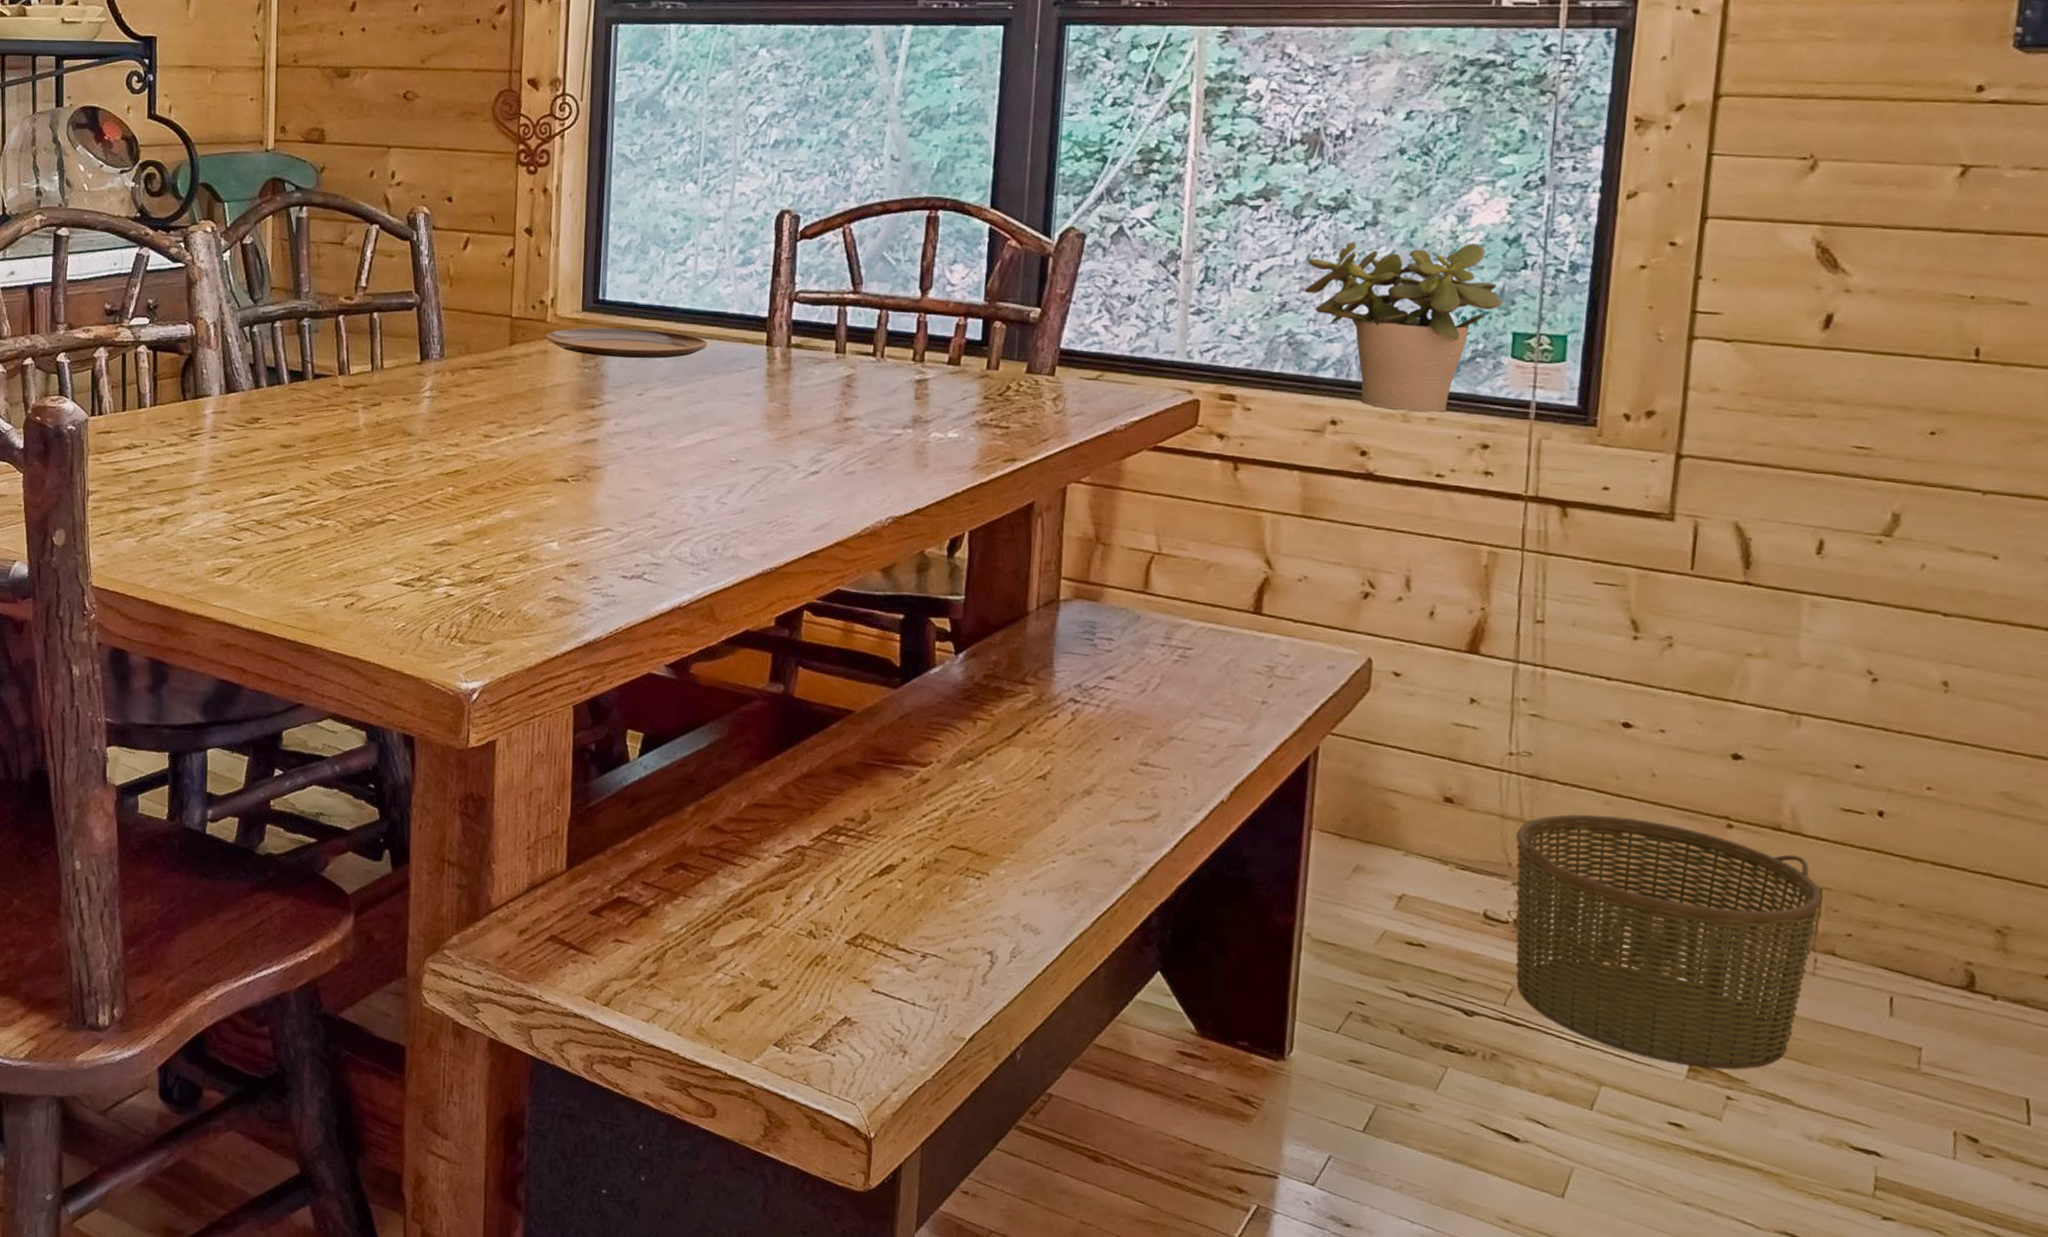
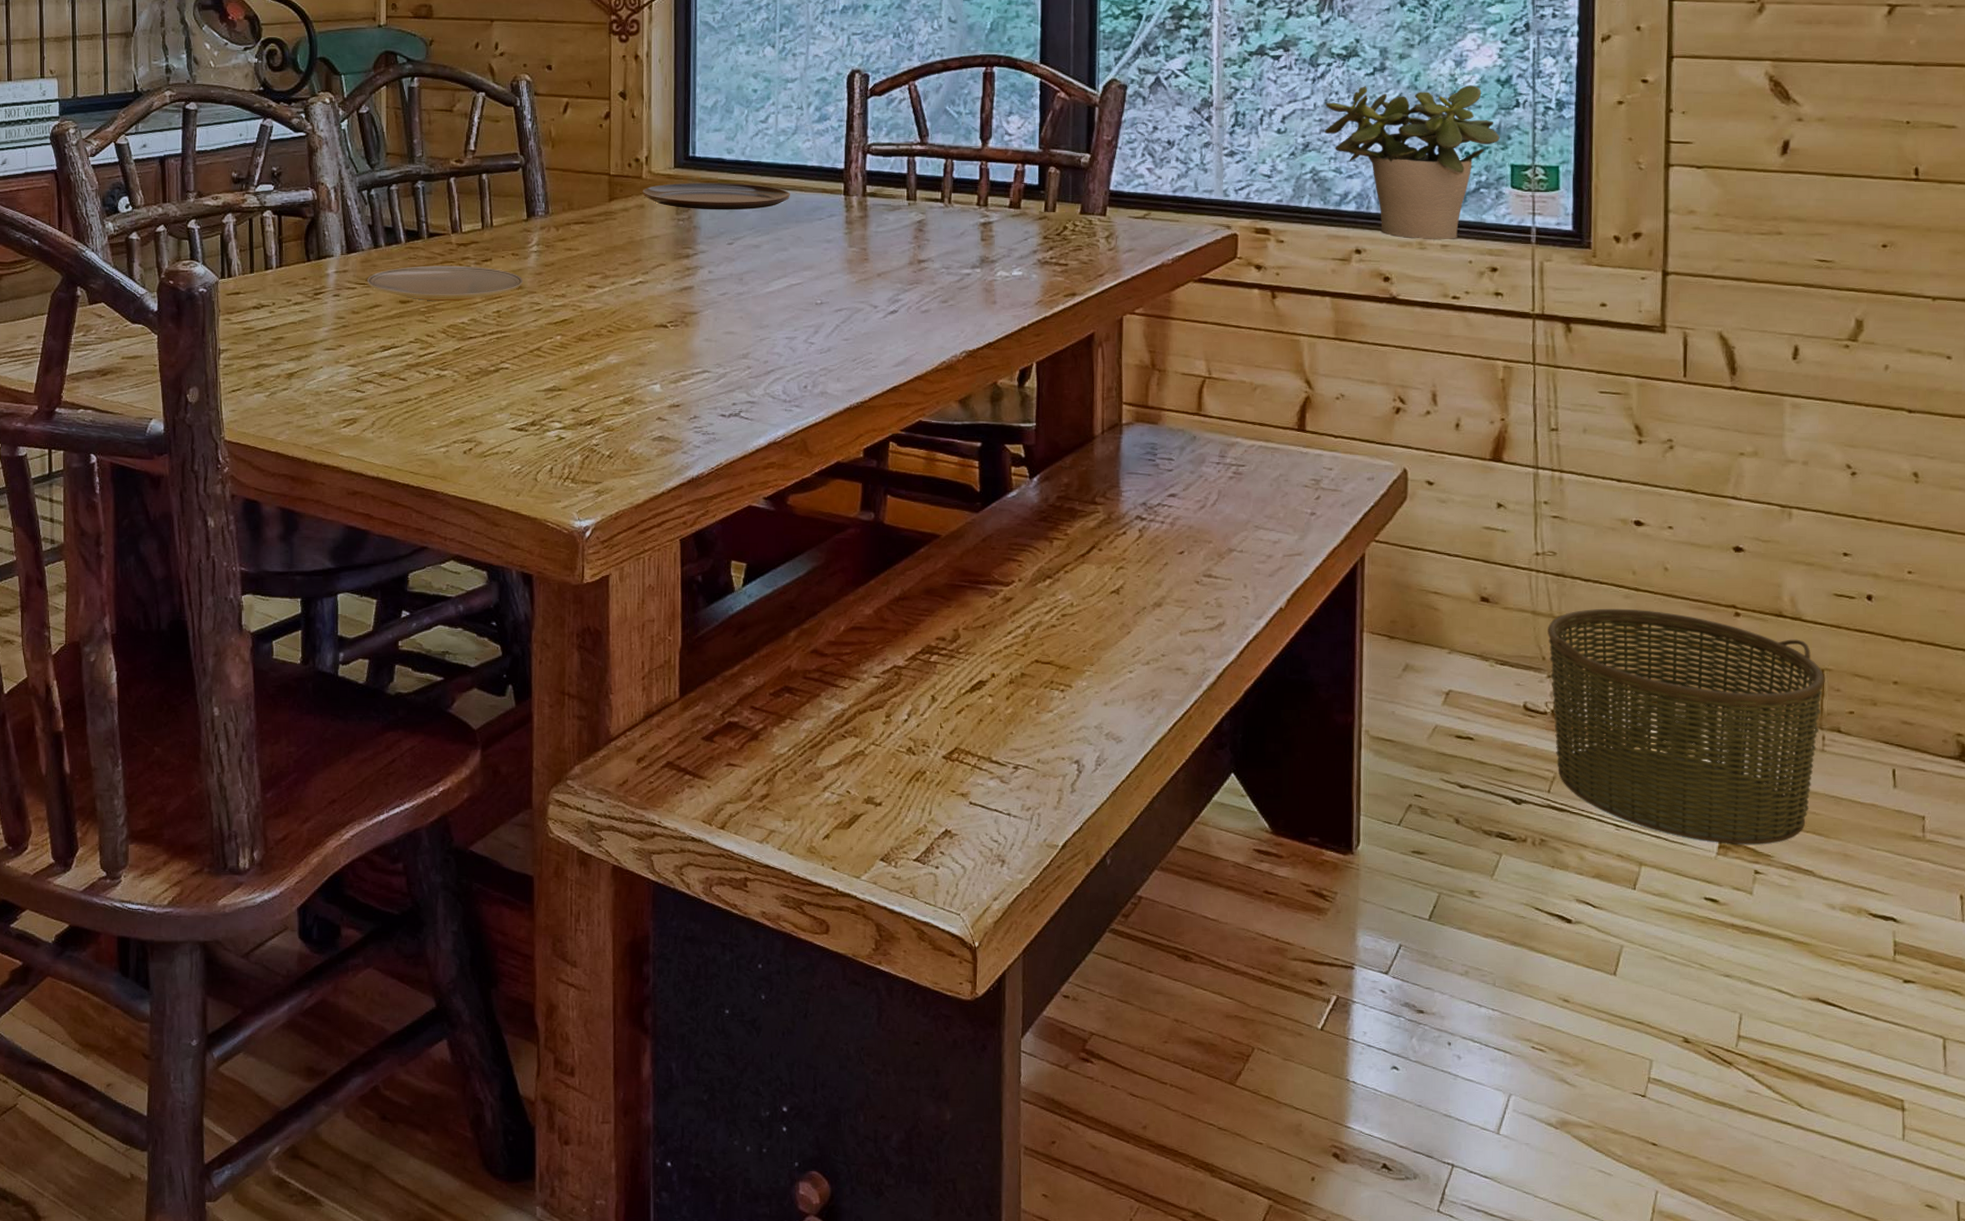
plate: none [247,408,414,448] -> present [367,265,523,302]

